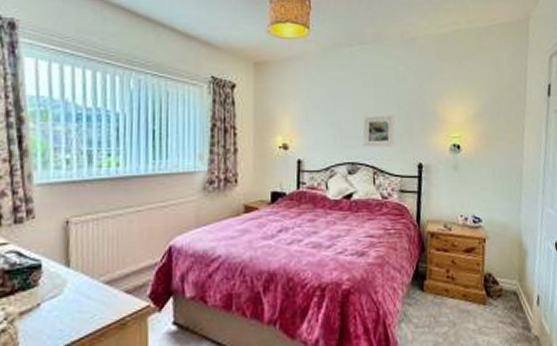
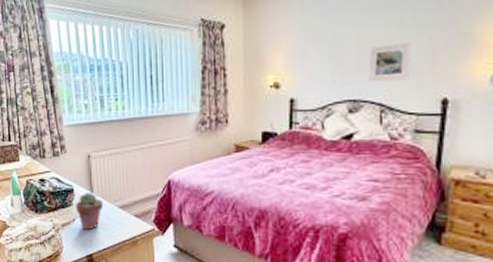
potted succulent: none [42,267,84,317] -> present [75,192,104,230]

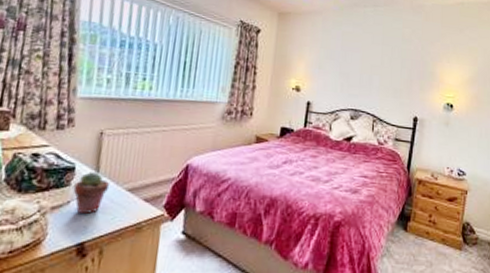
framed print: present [368,42,413,82] -> none [366,70,398,100]

